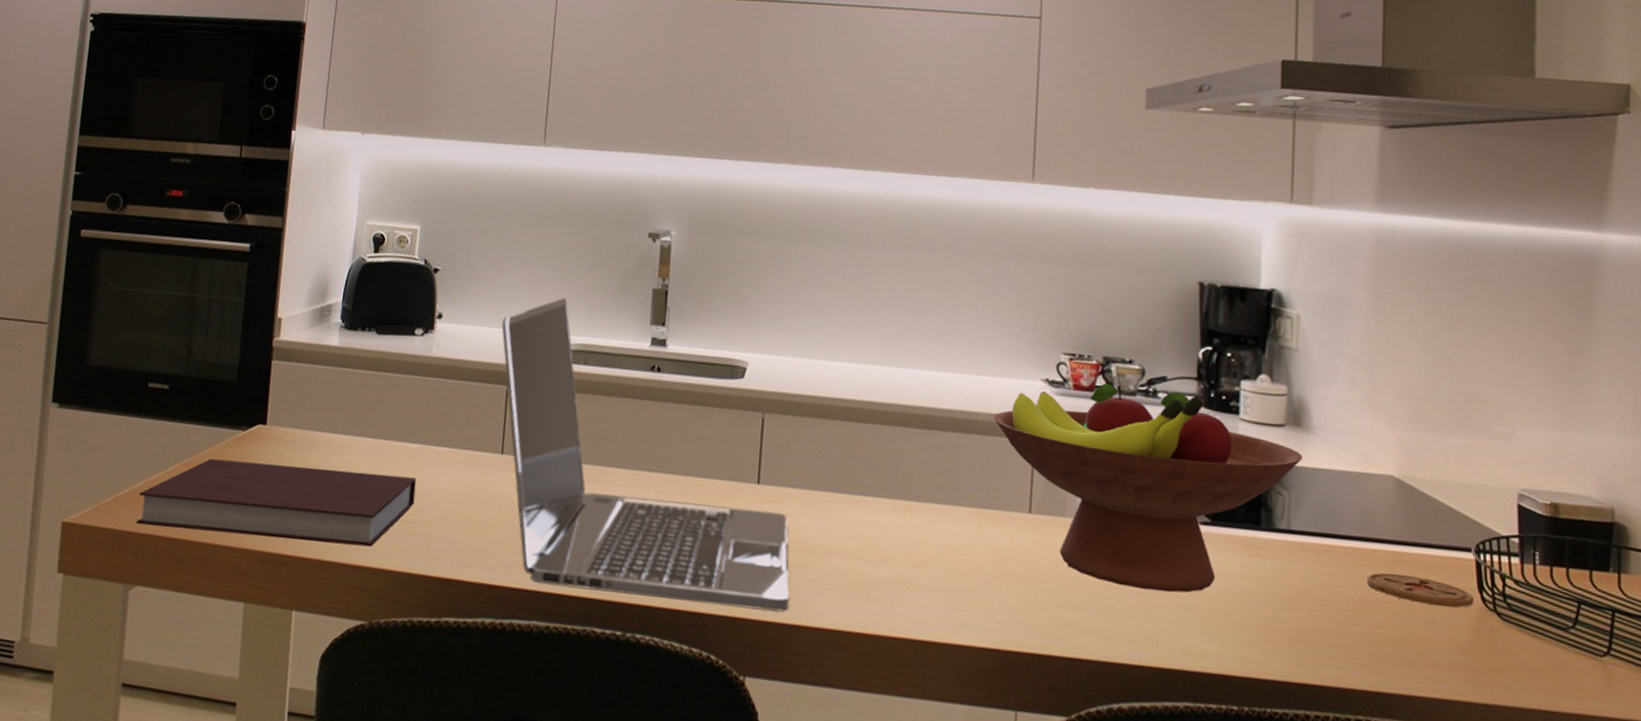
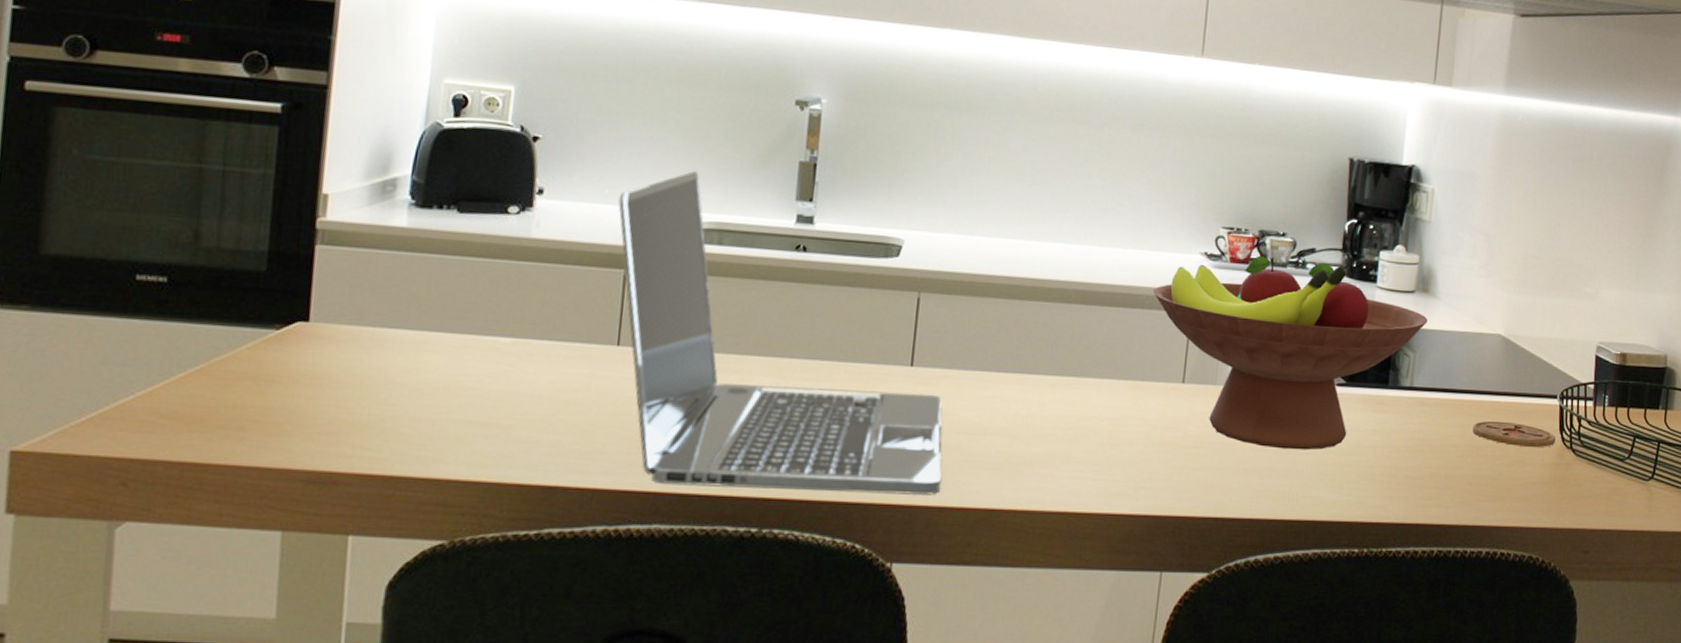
notebook: present [136,458,417,547] -> none [123,364,511,457]

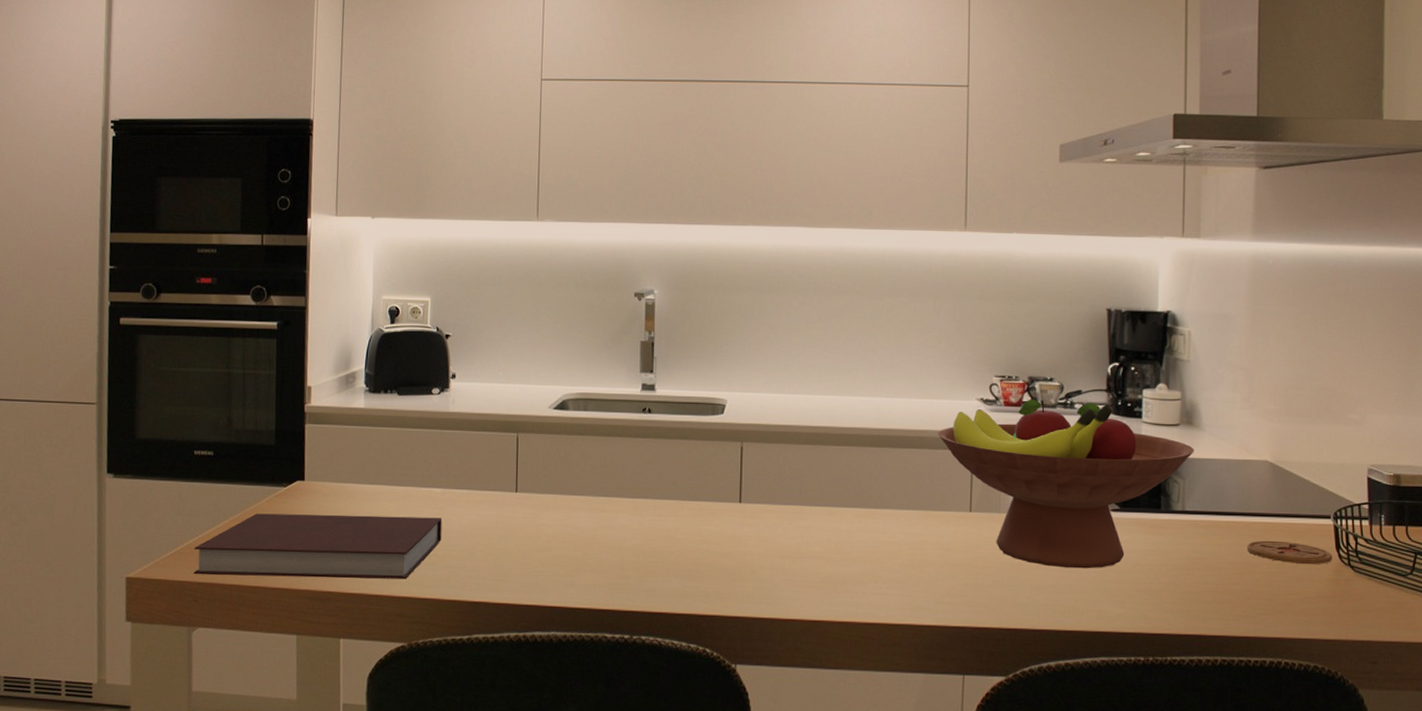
notebook: none [123,364,511,457] -> present [193,513,442,580]
laptop: present [618,171,942,497] -> none [509,354,770,610]

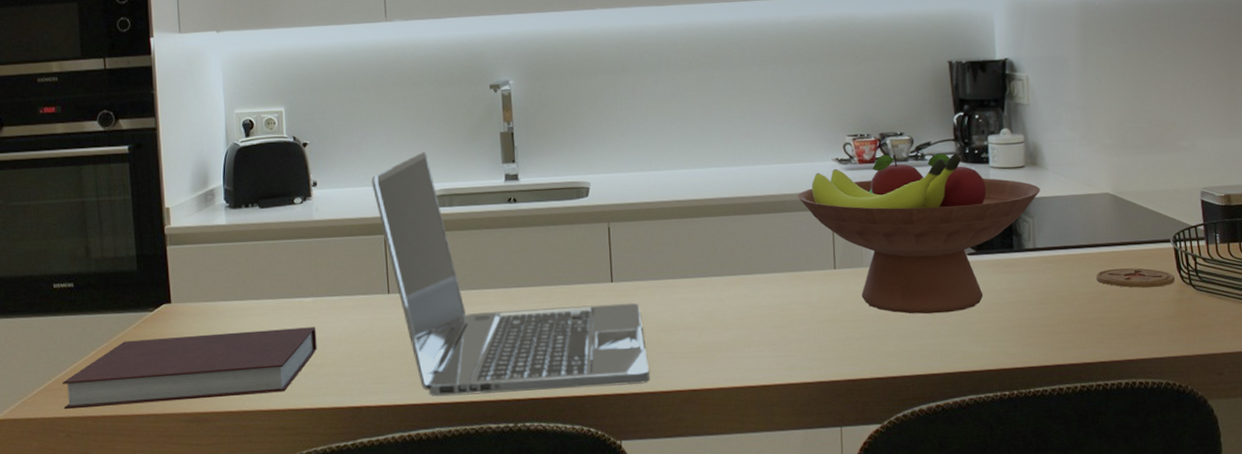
laptop: none [509,354,770,610] -> present [371,152,650,397]

